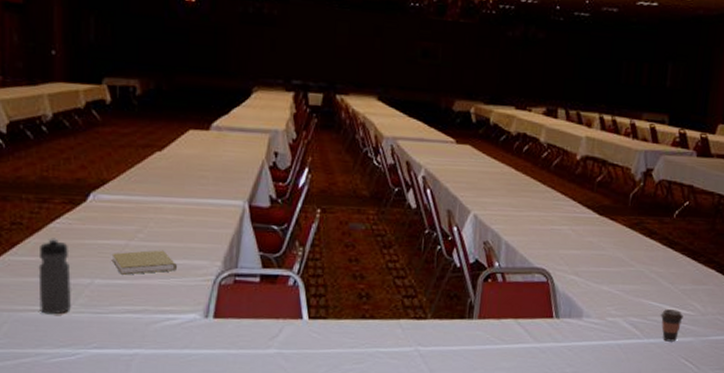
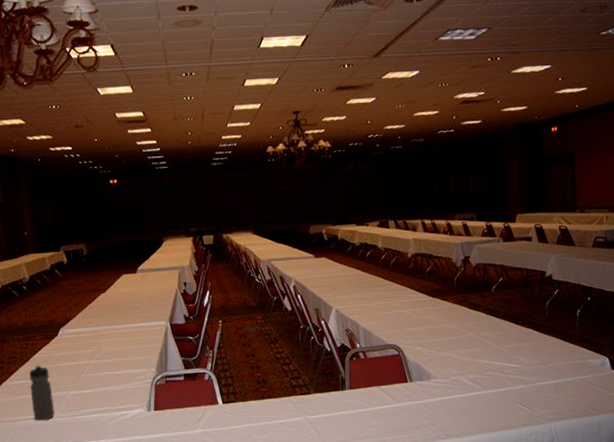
book: present [111,250,177,275] -> none [78,364,124,386]
coffee cup: present [660,309,683,342] -> none [493,365,512,391]

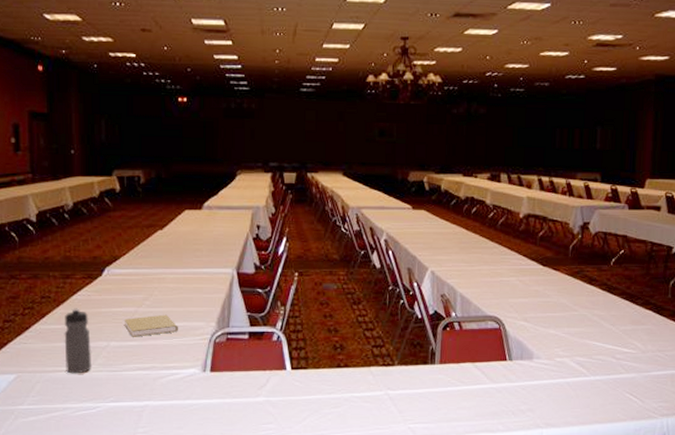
book: none [78,364,124,386] -> present [124,314,178,337]

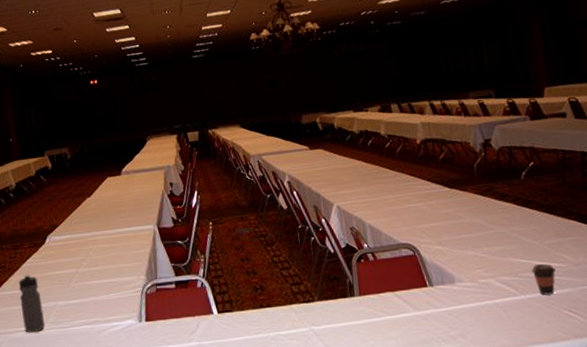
book: present [124,314,178,337] -> none [67,272,113,296]
coffee cup: none [604,349,625,378] -> present [531,264,556,295]

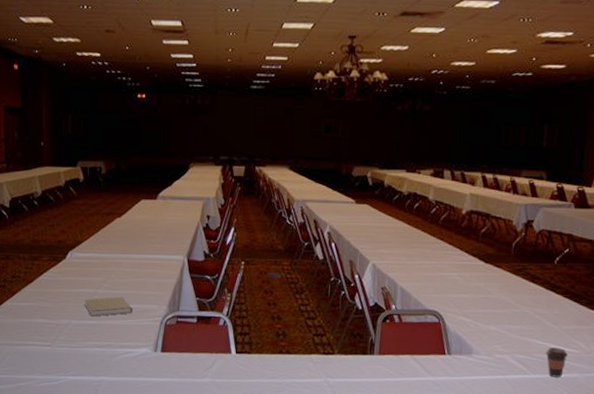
water bottle: present [19,274,45,333] -> none [31,287,56,348]
book: none [67,272,113,296] -> present [84,296,133,317]

